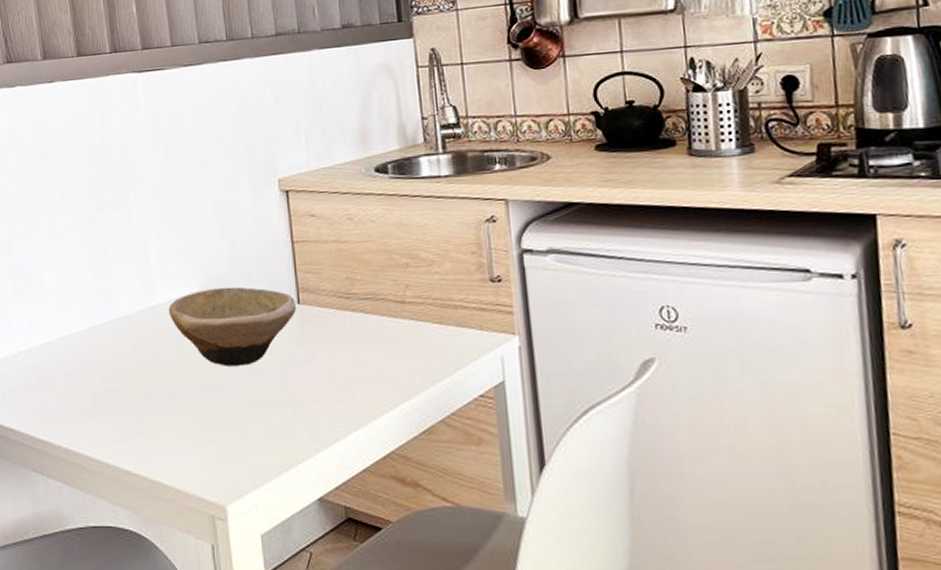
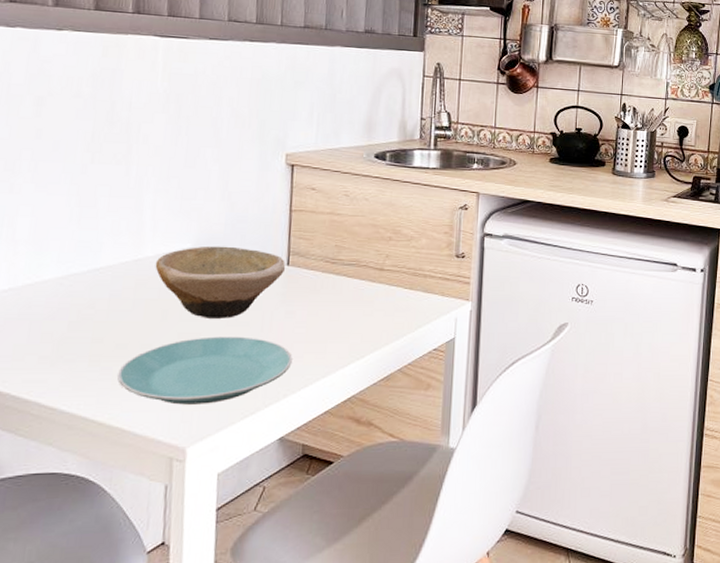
plate: none [150,385,319,459] -> present [117,336,292,405]

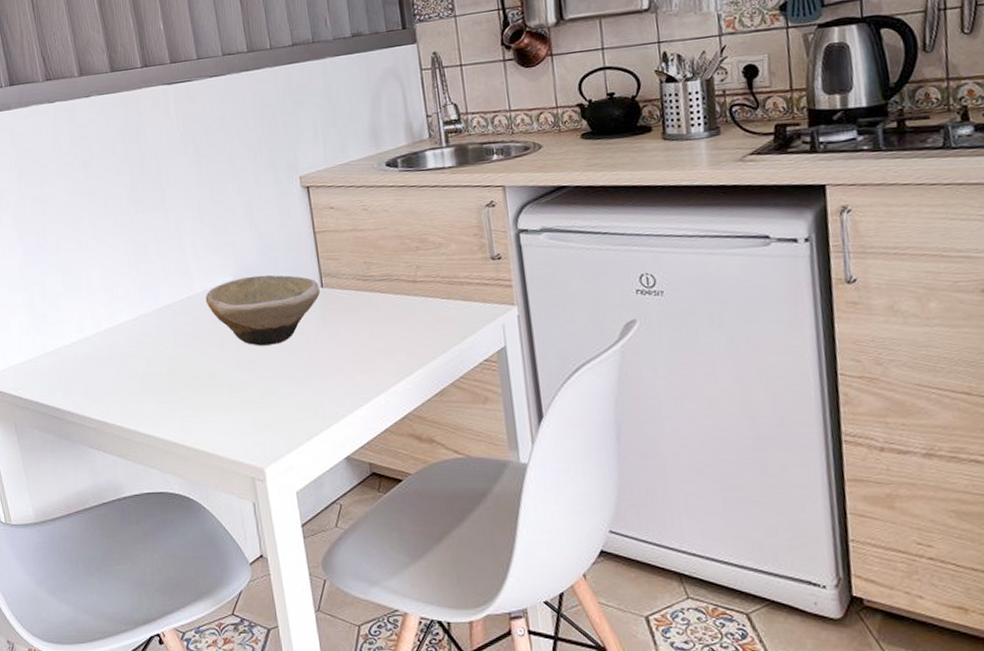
plate: present [117,336,292,405] -> none [193,361,344,429]

